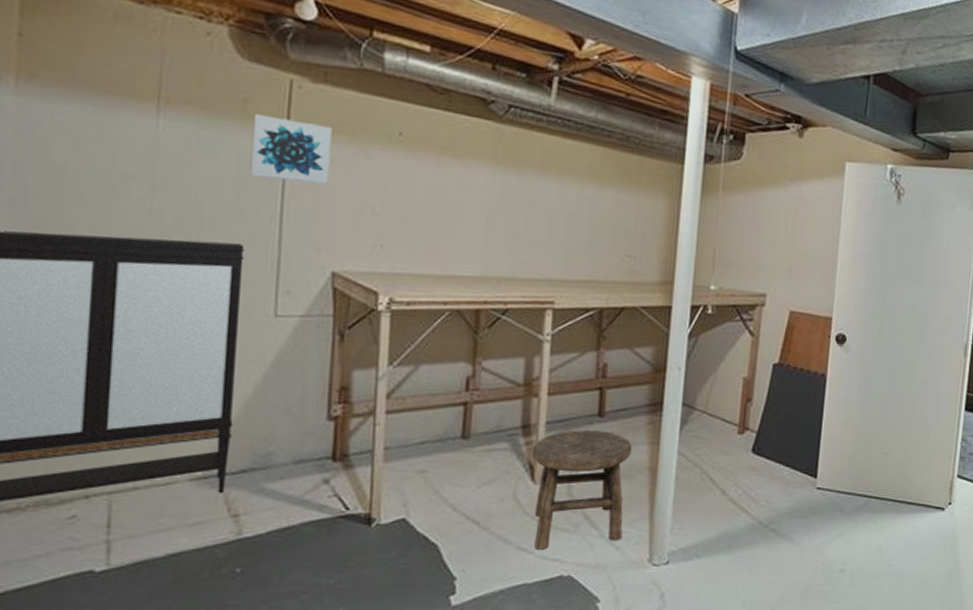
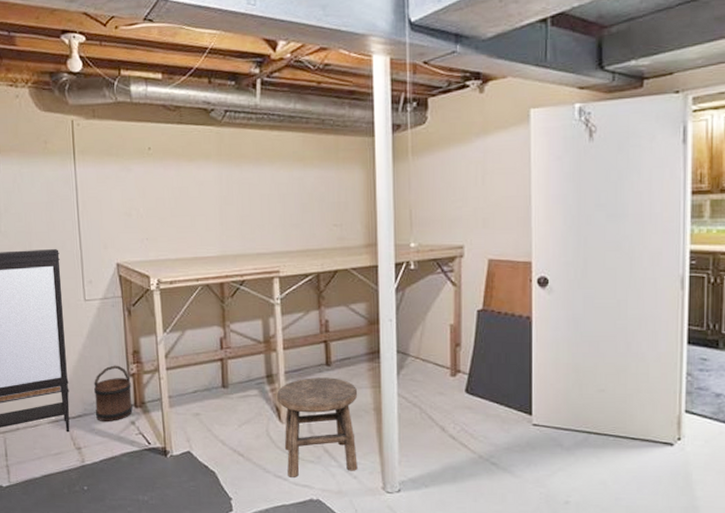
wall art: present [249,114,332,185] -> none [52,150,106,198]
bucket: none [270,404,331,479] -> present [94,365,133,421]

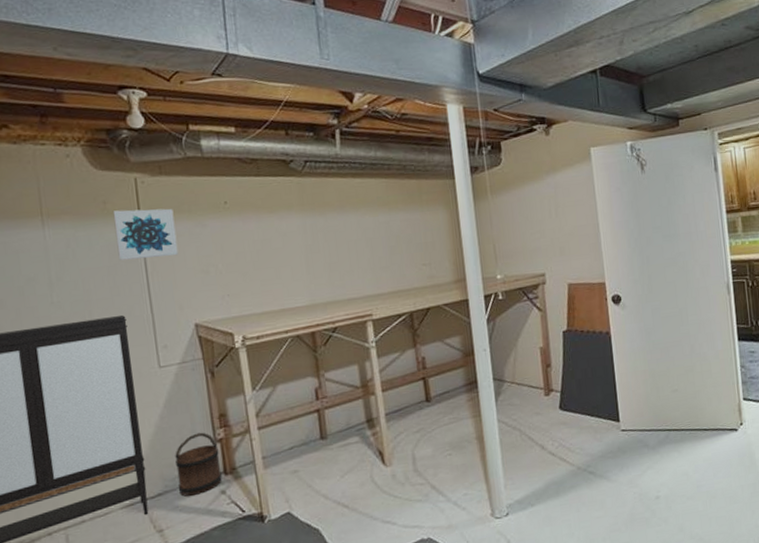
wall art: none [52,150,106,198] -> present [113,208,179,261]
stool: present [277,377,358,477] -> none [379,413,466,521]

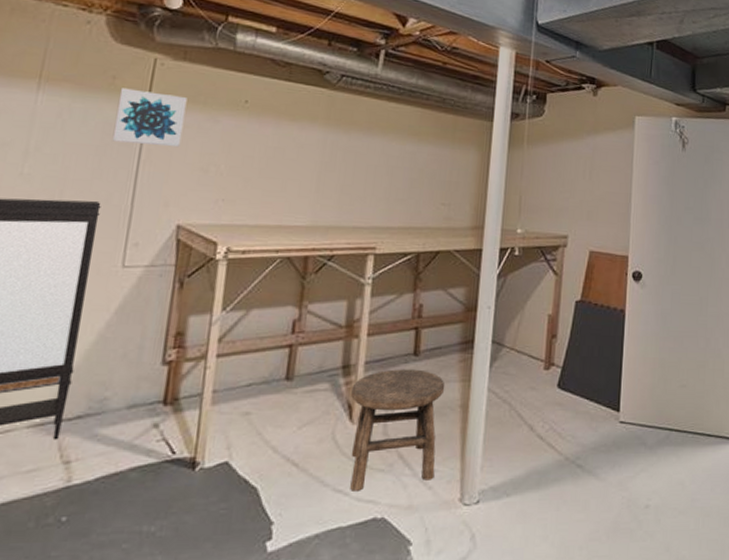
bucket: present [175,432,222,497] -> none [104,349,166,424]
stool: none [379,413,466,521] -> present [350,369,445,491]

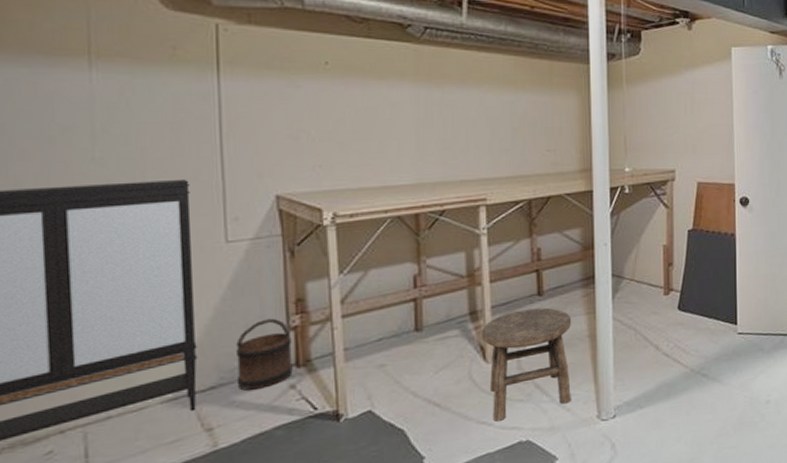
bucket: none [104,349,166,424] -> present [236,318,293,391]
wall art: present [112,88,187,148] -> none [184,58,263,117]

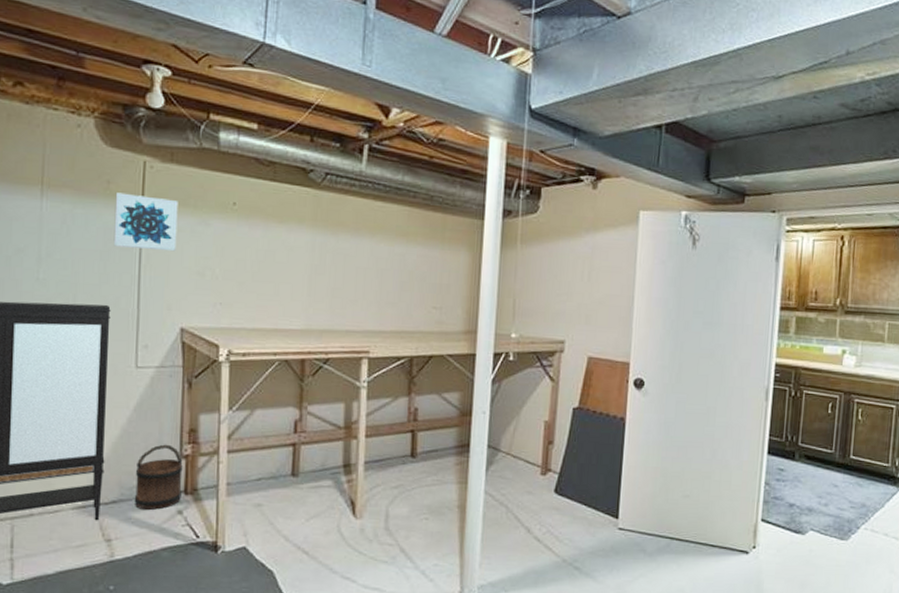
wall art: none [184,58,263,117] -> present [113,192,178,252]
stool: present [482,307,572,422] -> none [353,469,443,579]

